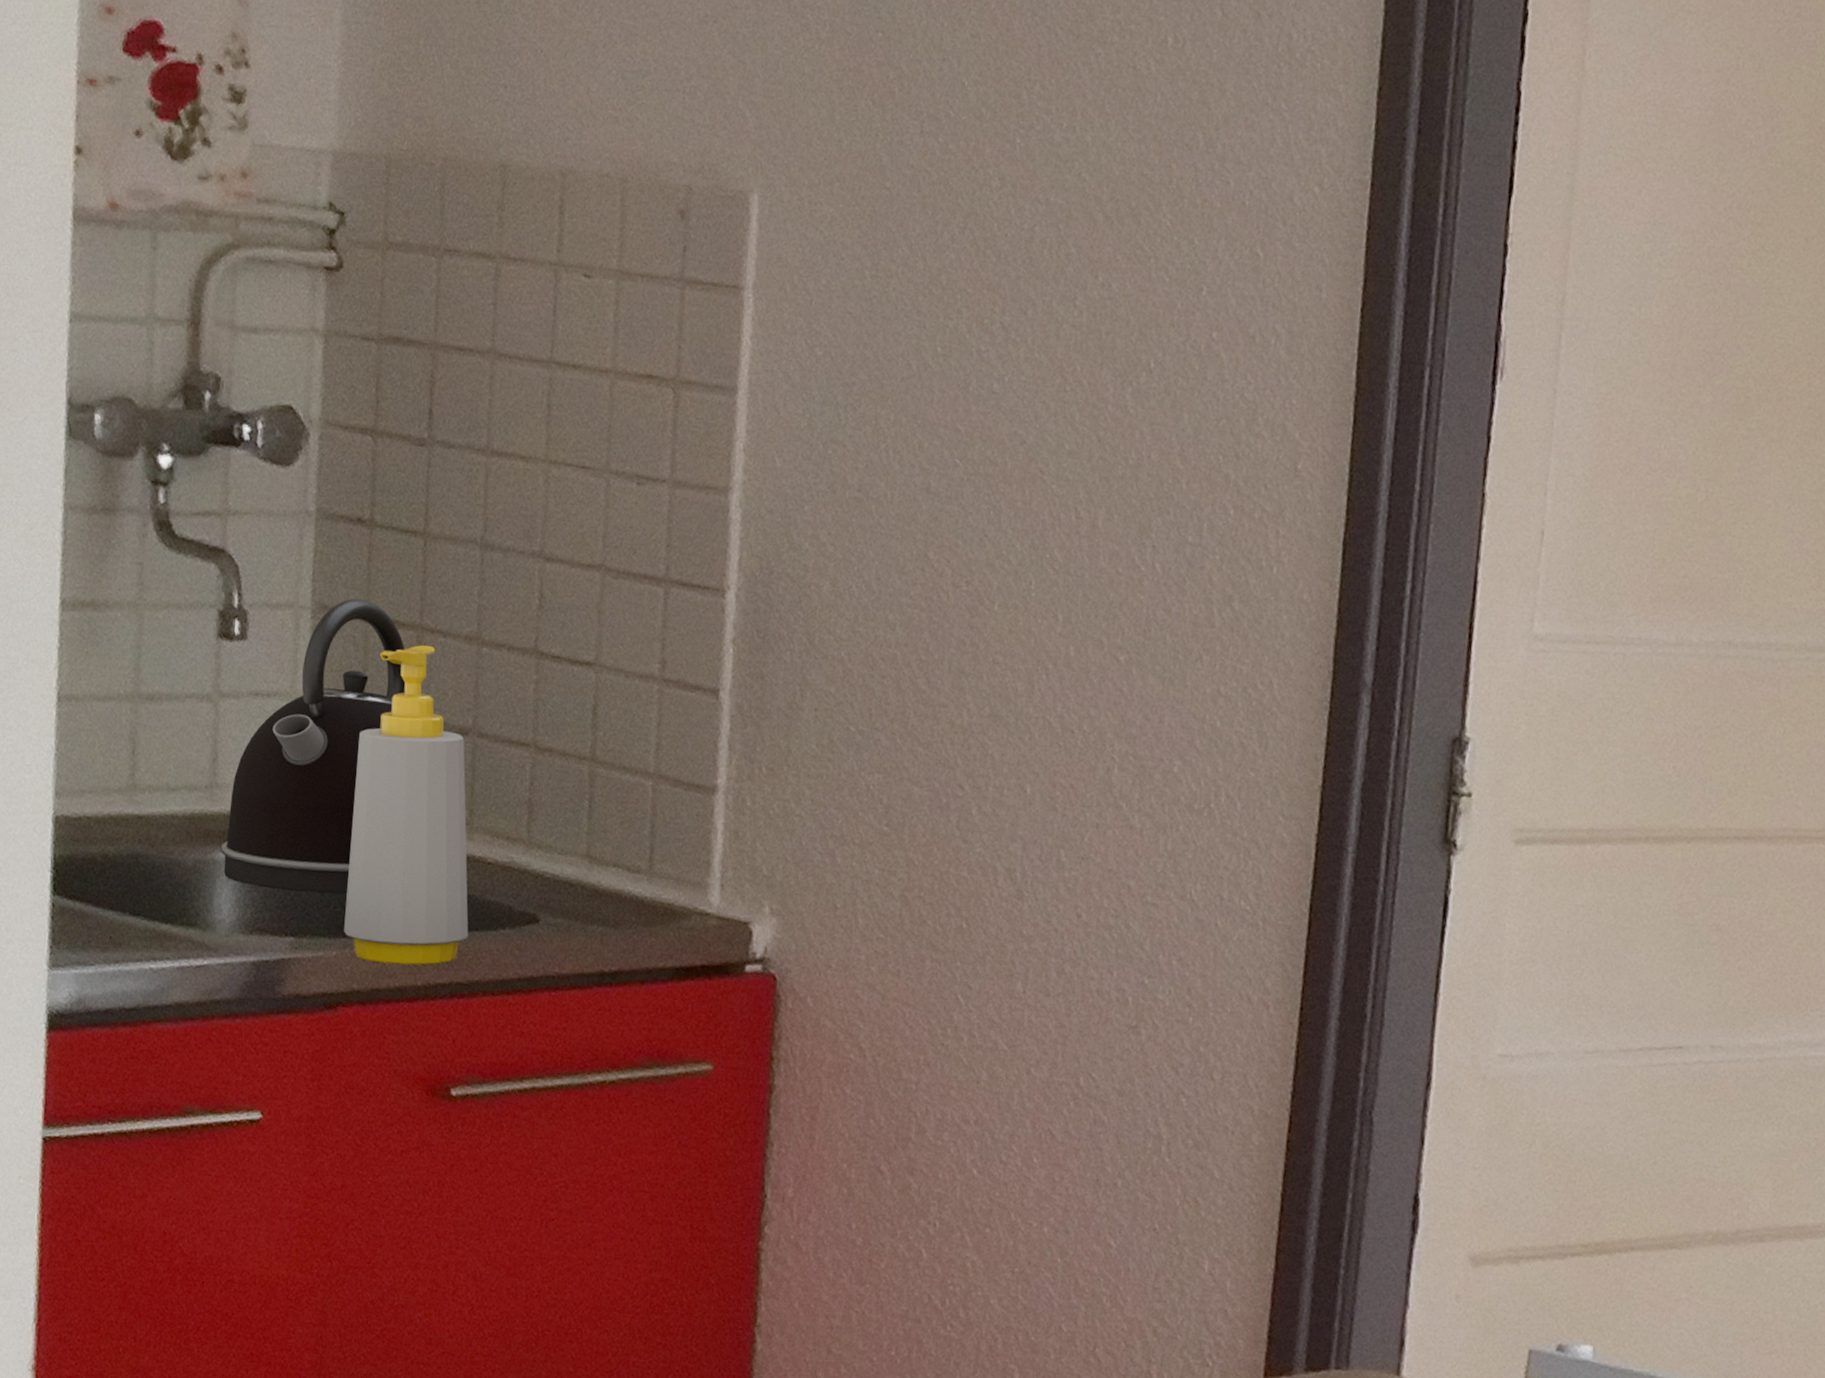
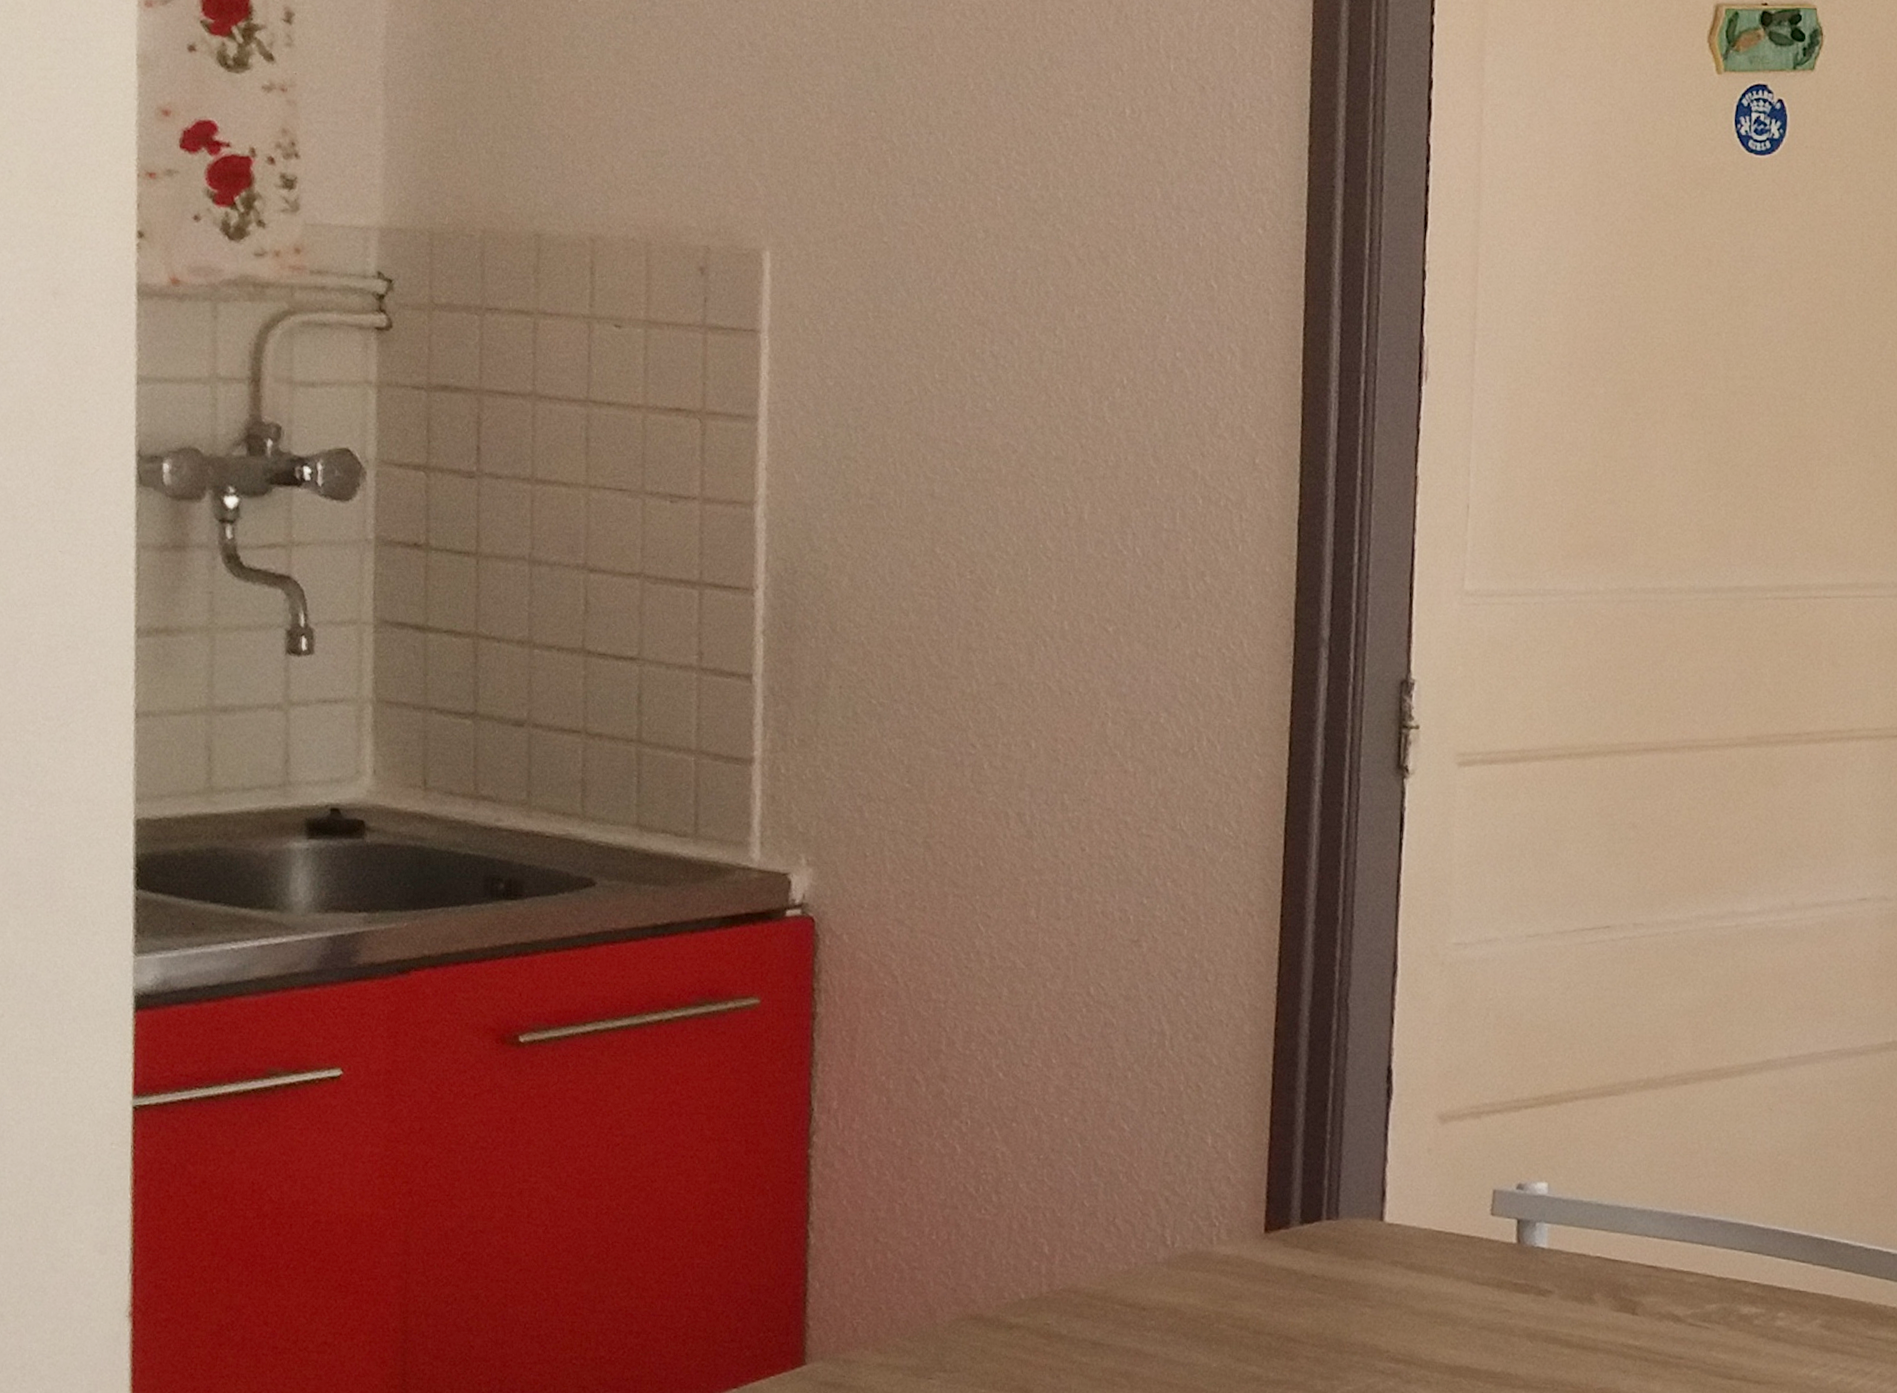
kettle: present [220,598,406,894] -> none [295,613,464,873]
soap bottle: present [344,645,469,966] -> none [414,650,531,931]

